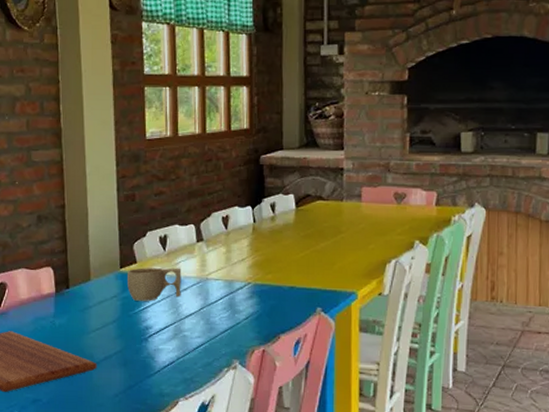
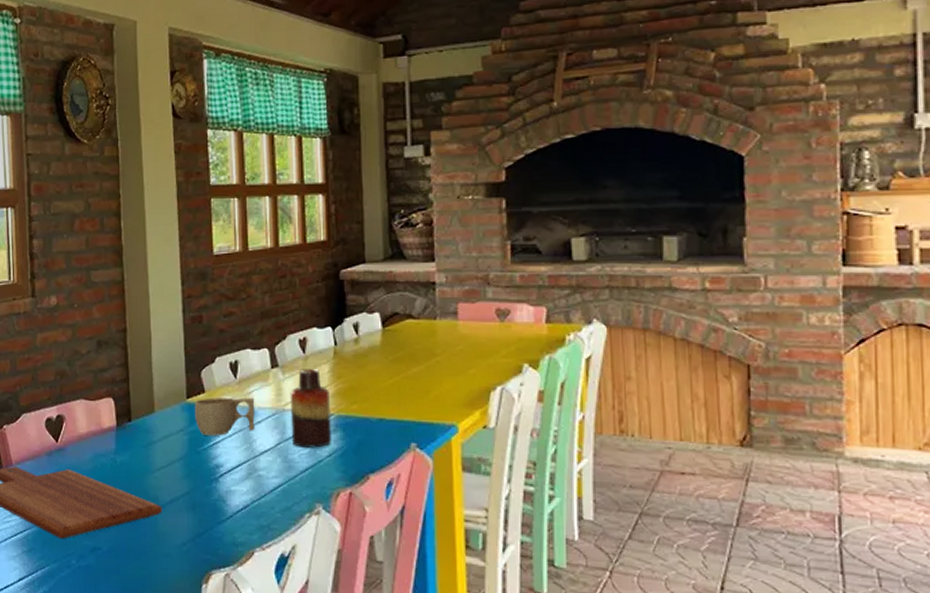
vase: none [213,243,249,312] -> present [290,369,332,448]

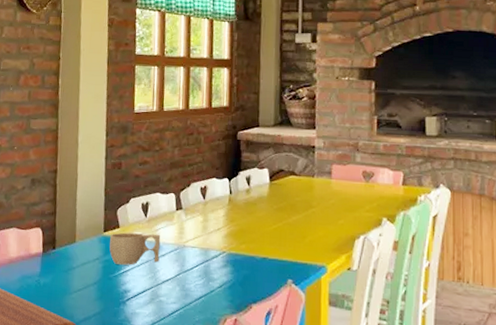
vase: present [290,369,332,448] -> none [189,212,224,280]

